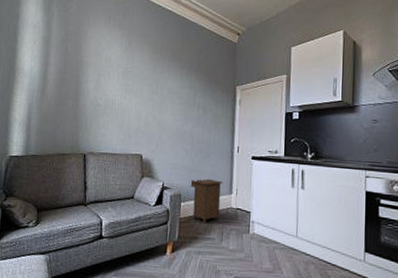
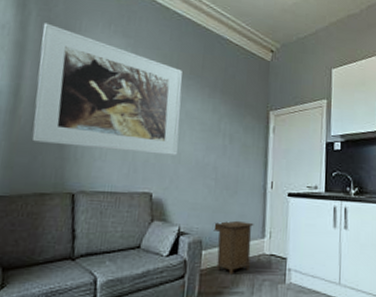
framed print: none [55,21,165,124] -> present [32,23,182,155]

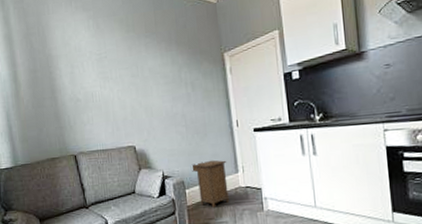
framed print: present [32,23,182,155] -> none [20,13,149,117]

